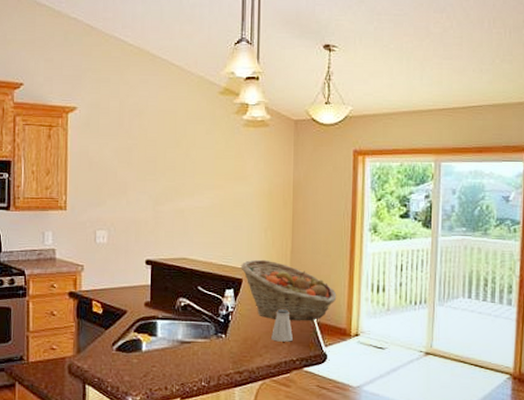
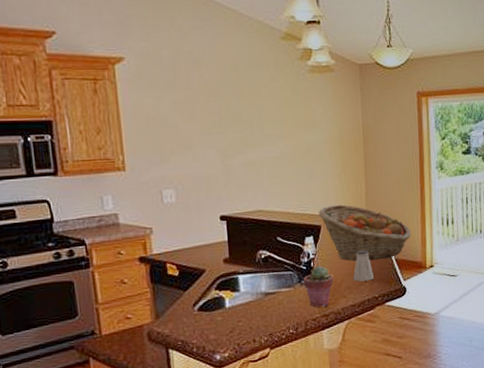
potted succulent: none [219,320,250,363] -> present [303,266,334,307]

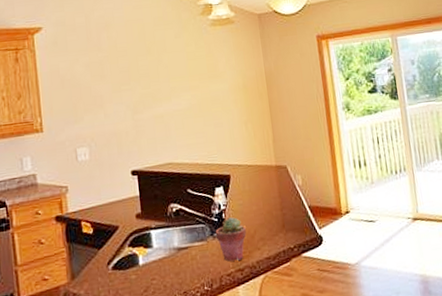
fruit basket: present [318,204,411,261] -> none [226,152,323,211]
saltshaker: present [353,250,374,282] -> none [266,198,287,232]

